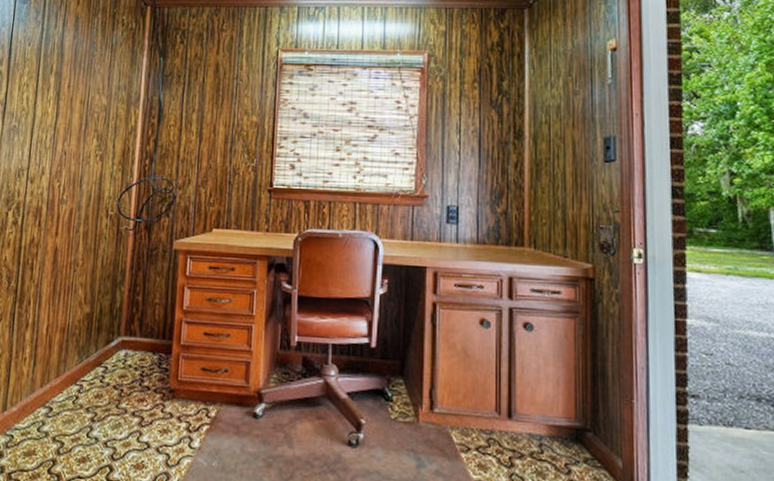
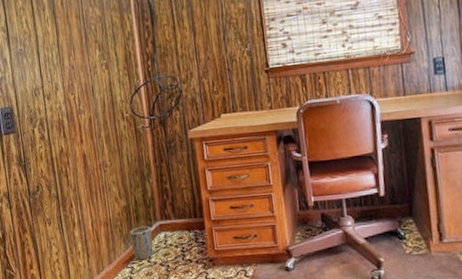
plant pot: none [85,339,112,378] -> present [130,225,153,260]

